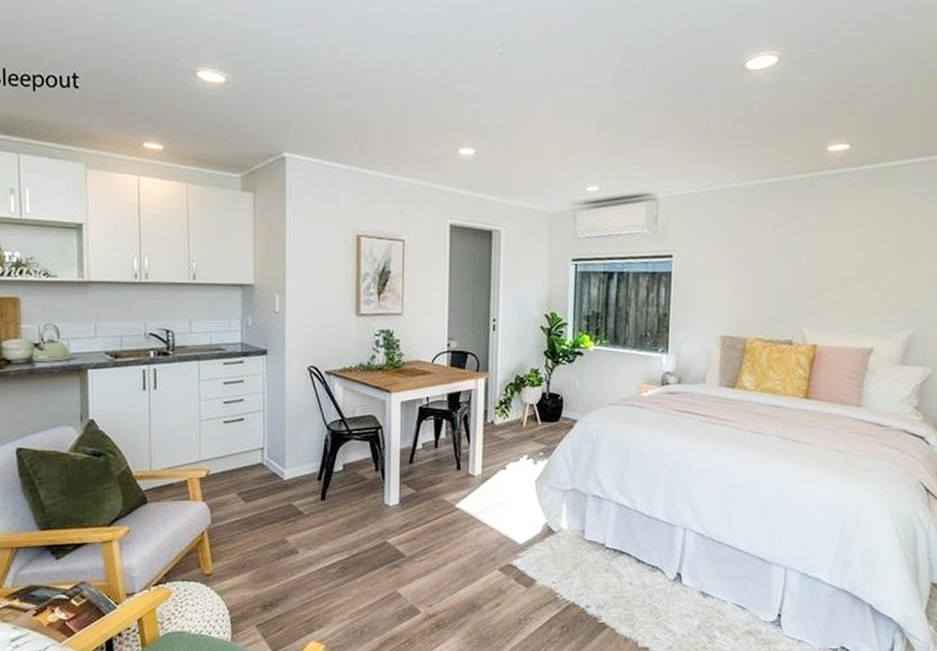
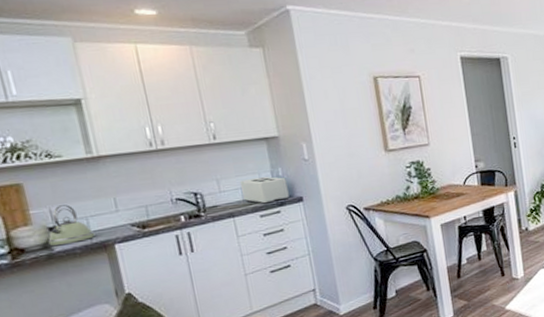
toaster: none [210,323,254,353] -> present [239,176,290,205]

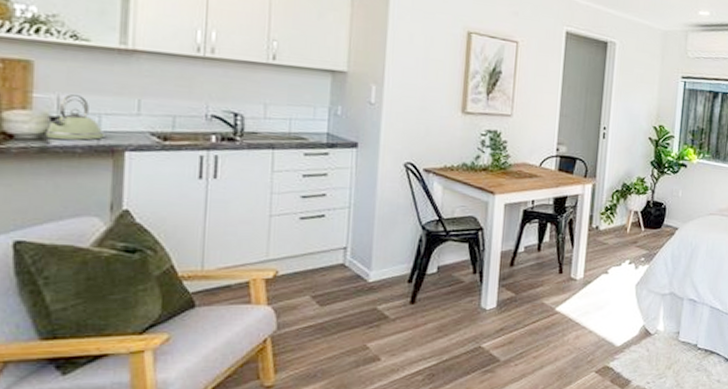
toaster: present [239,176,290,205] -> none [289,110,344,143]

